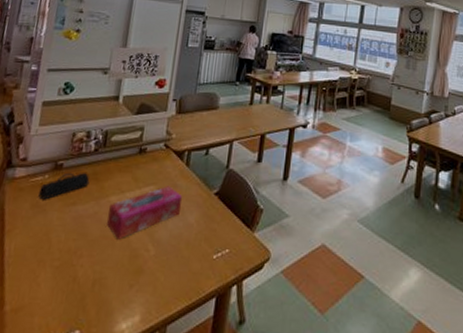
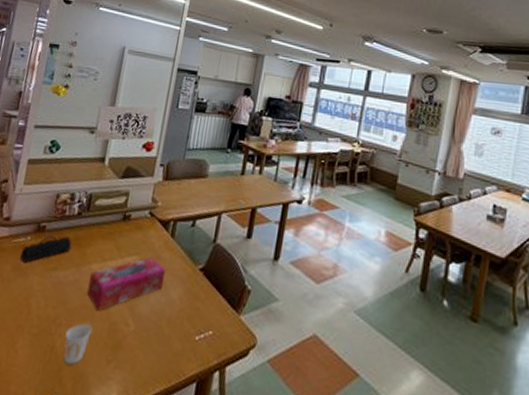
cup: none [86,253,114,293] -> present [63,324,93,365]

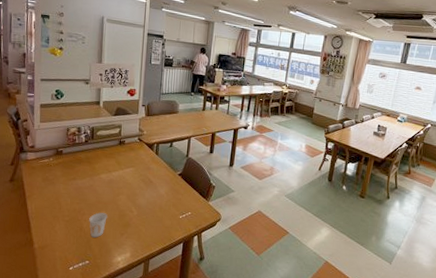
pencil case: present [20,235,72,263] -> none [47,157,84,176]
tissue box: present [87,257,167,311] -> none [100,168,155,204]

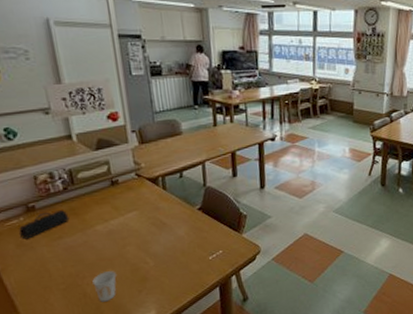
pencil case: none [47,157,84,176] -> present [19,209,69,239]

